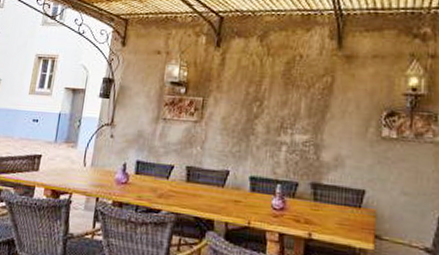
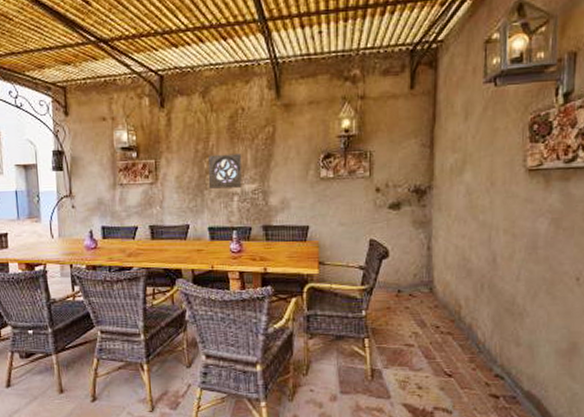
wall ornament: none [255,99,296,137] -> present [208,153,242,189]

